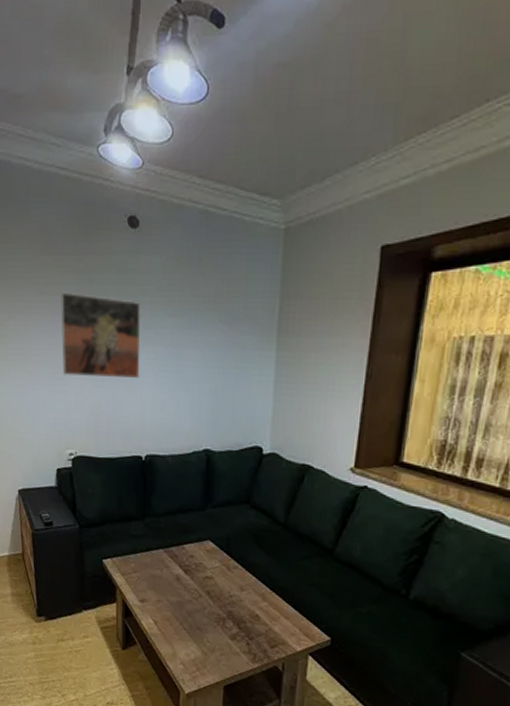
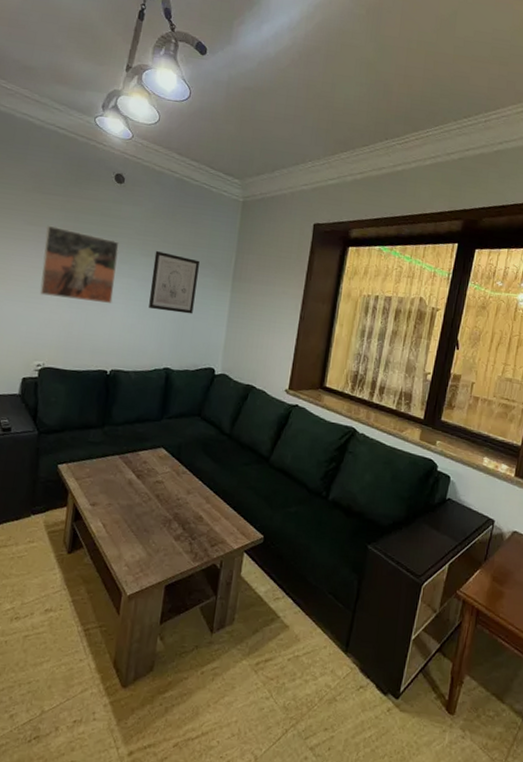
wall art: none [180,309,236,383] -> present [149,251,200,314]

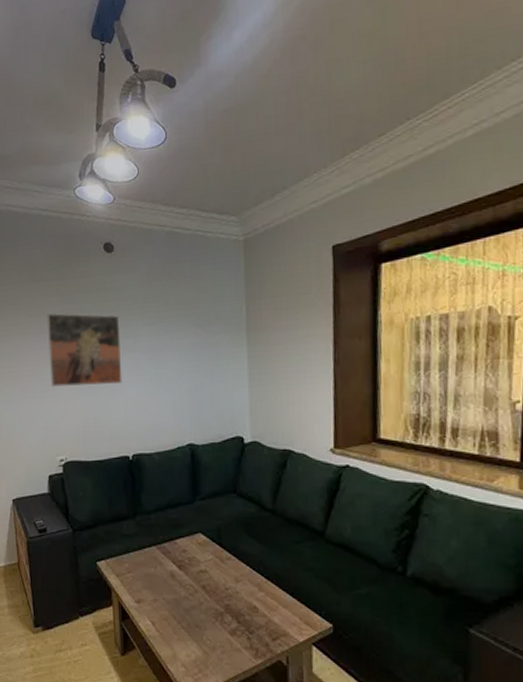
wall art: present [149,251,200,314] -> none [157,316,209,382]

